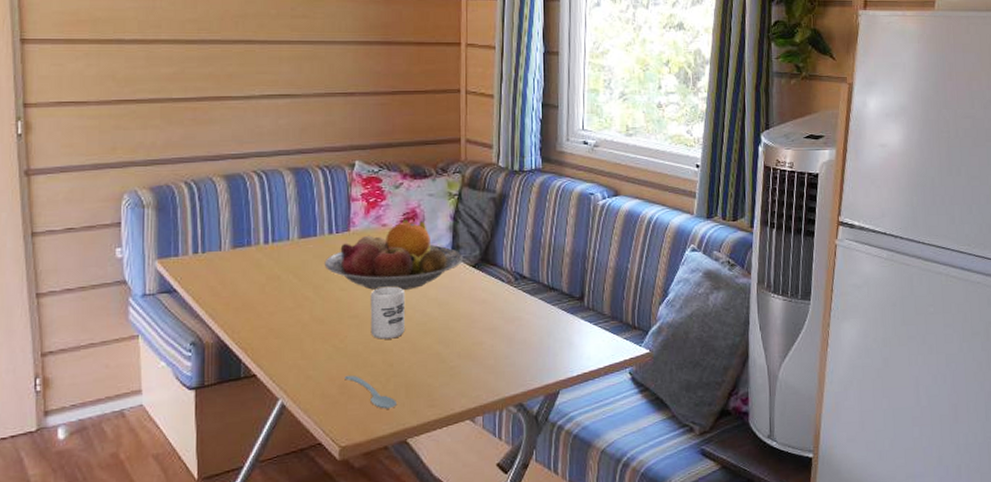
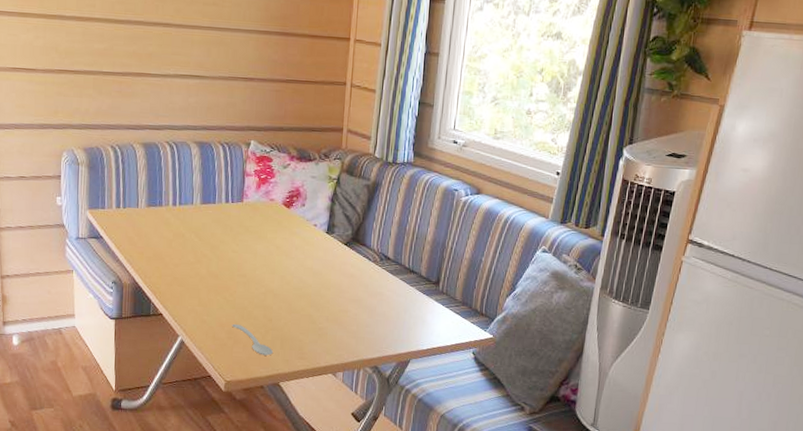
fruit bowl: present [324,219,462,290] -> none [220,196,337,258]
cup: present [370,286,404,339] -> none [255,253,285,298]

